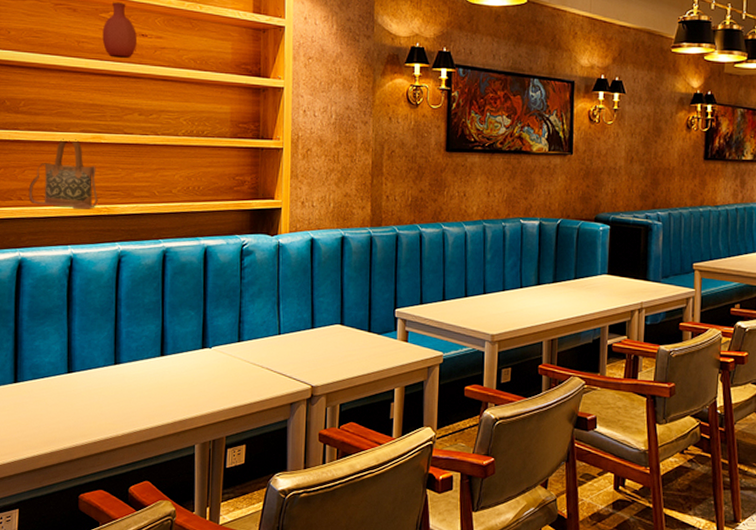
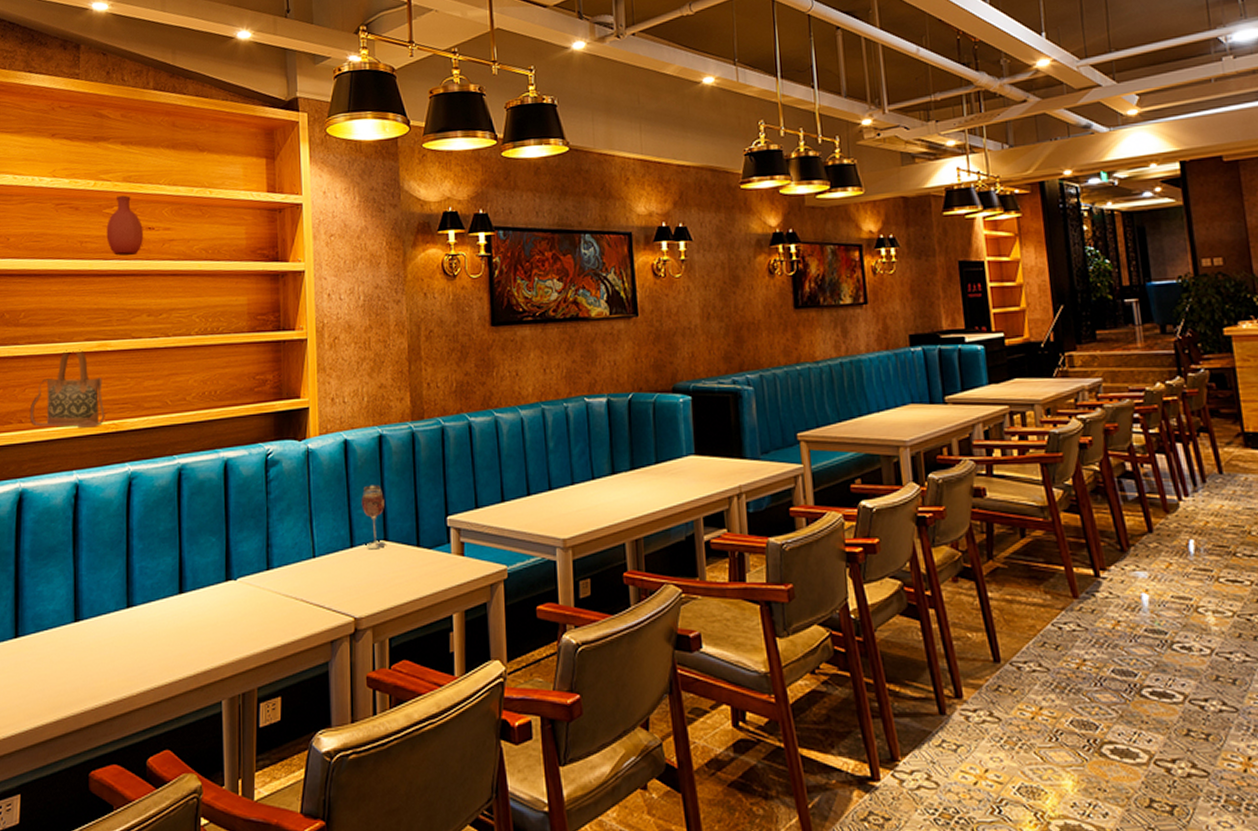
wineglass: none [323,278,343,331] -> present [361,485,386,548]

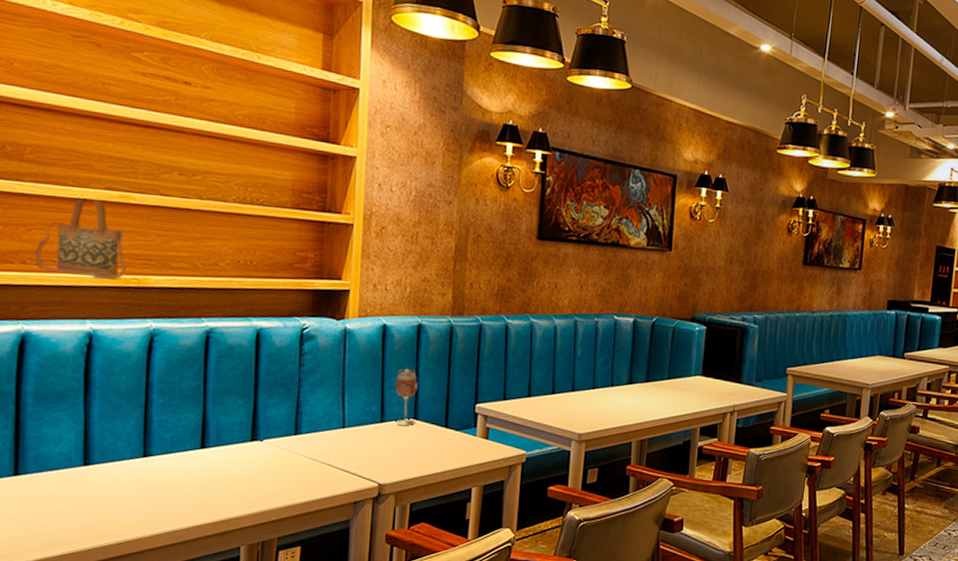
decorative vase: present [106,195,143,257] -> none [134,41,178,109]

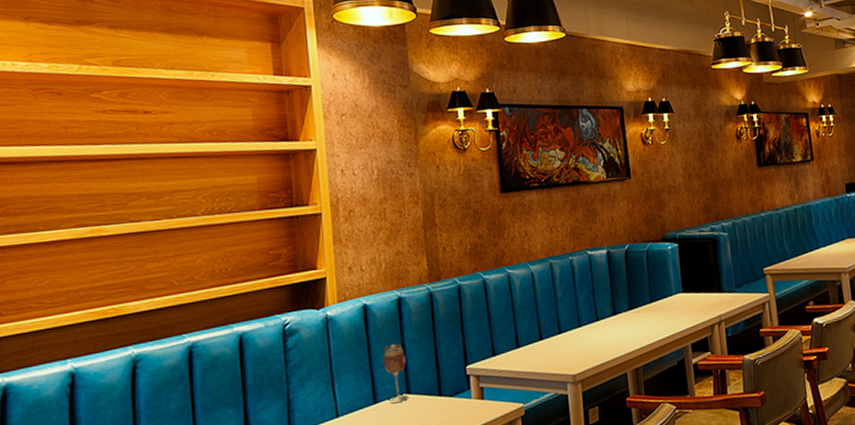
handbag: present [36,195,126,280] -> none [12,236,103,318]

